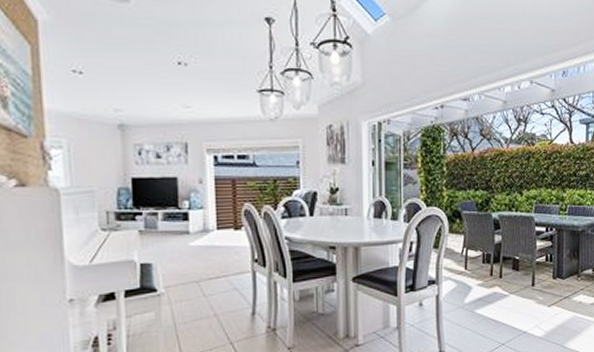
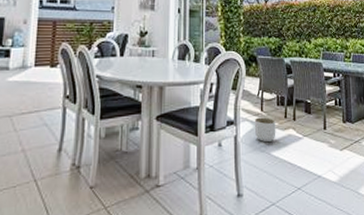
planter: none [457,275,481,301] -> present [254,117,276,143]

